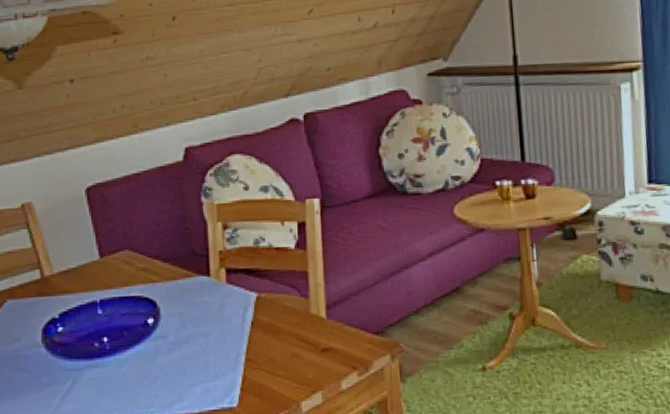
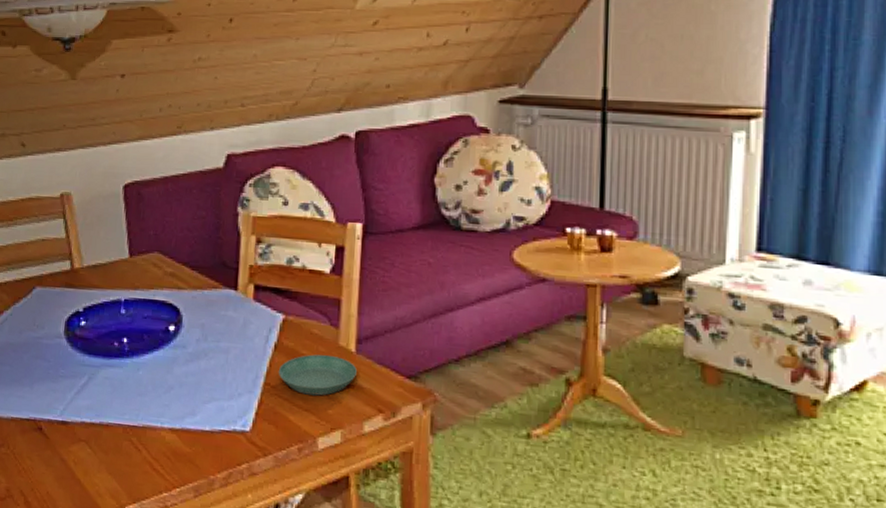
saucer: none [257,324,329,364] -> present [278,354,357,396]

